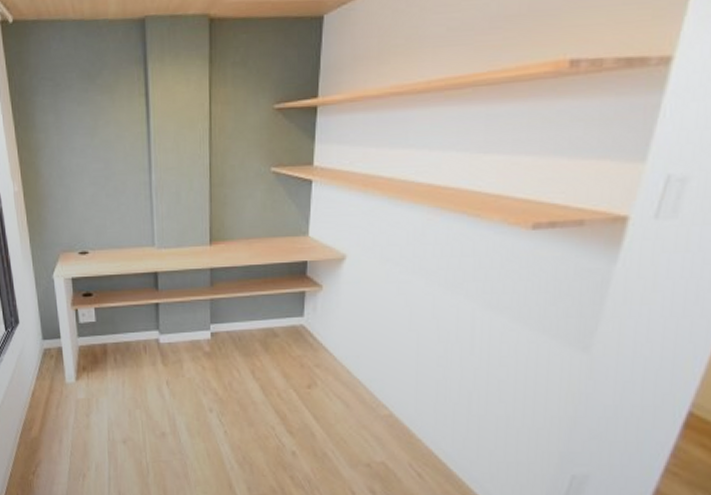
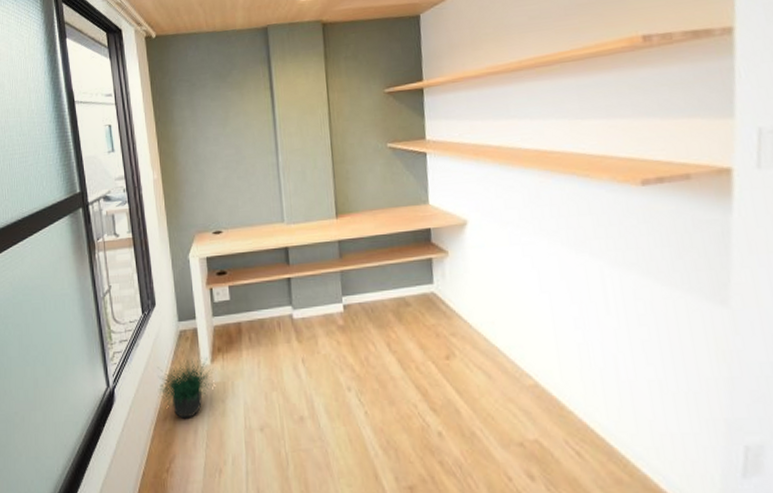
potted plant: none [22,375,78,429] -> present [158,358,213,419]

